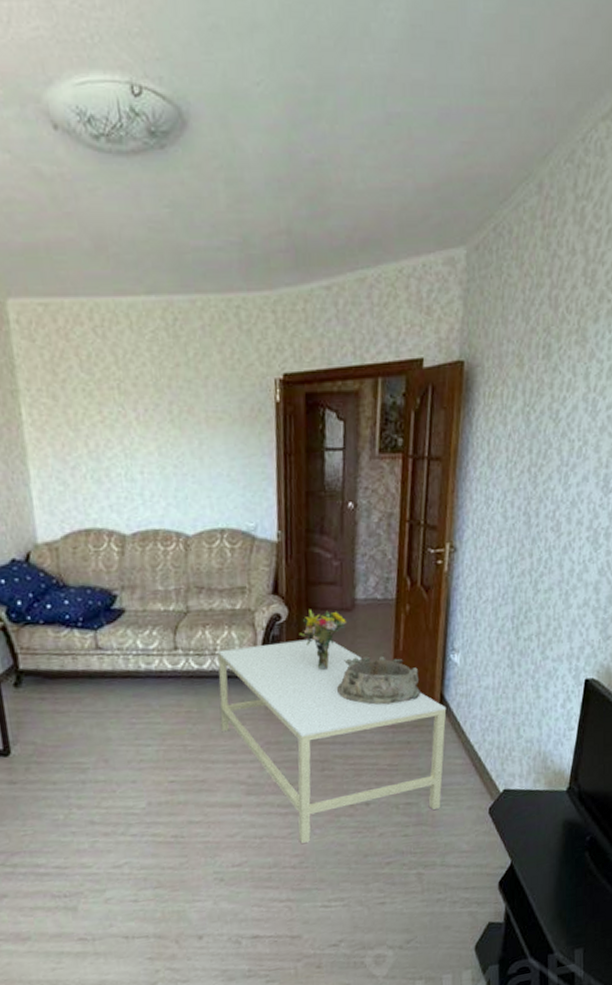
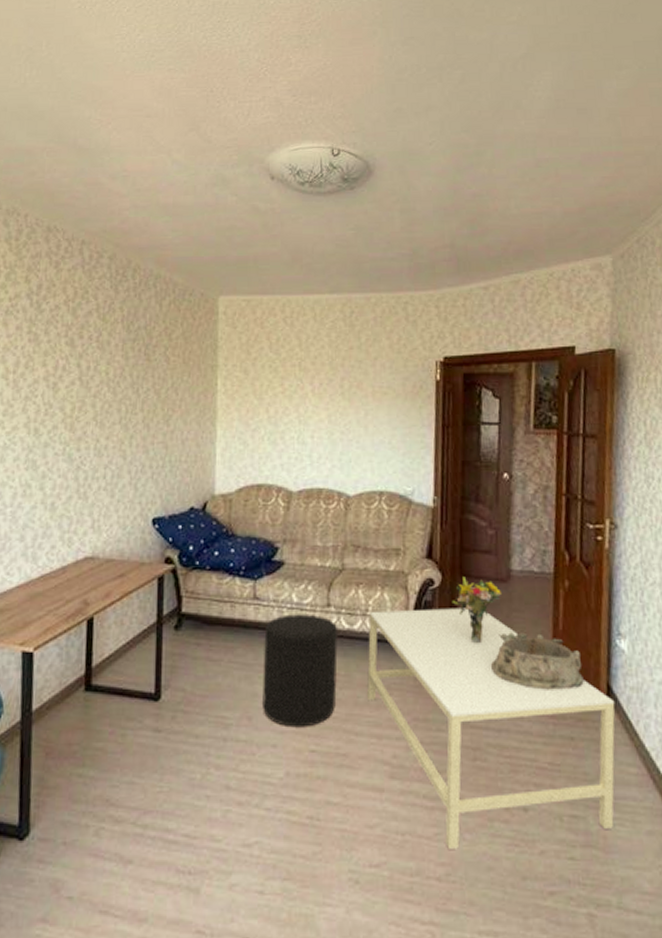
stool: none [111,658,191,764] -> present [263,614,338,728]

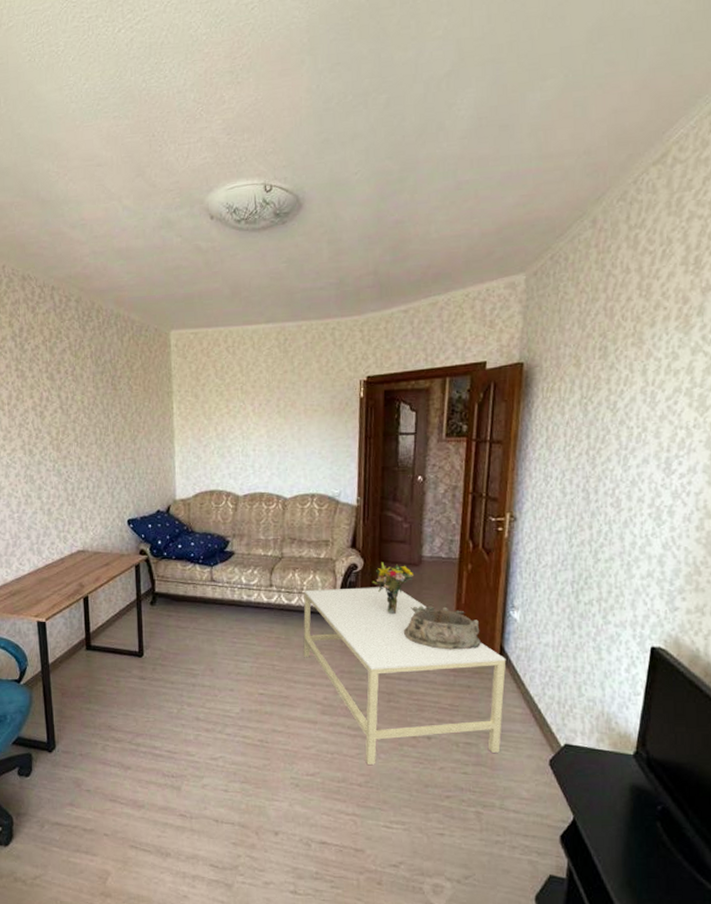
stool: present [263,614,338,728] -> none [220,592,279,677]

